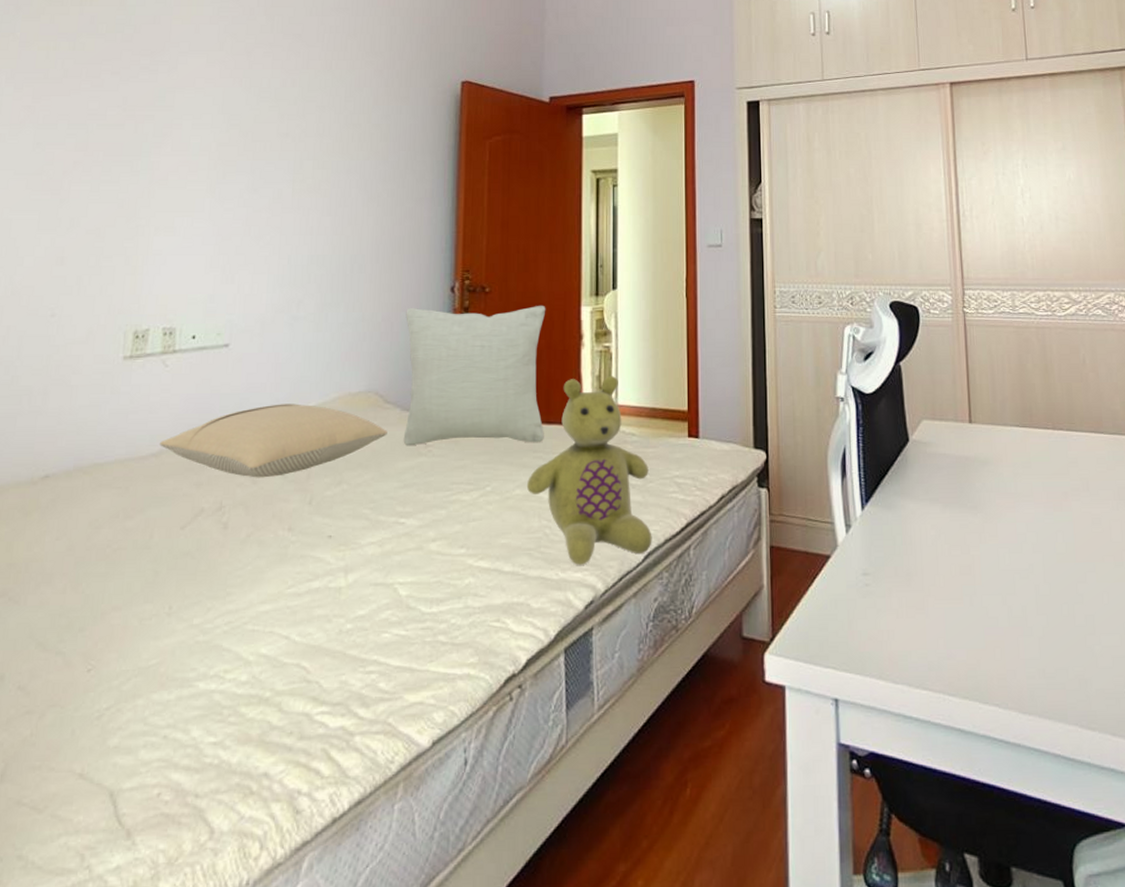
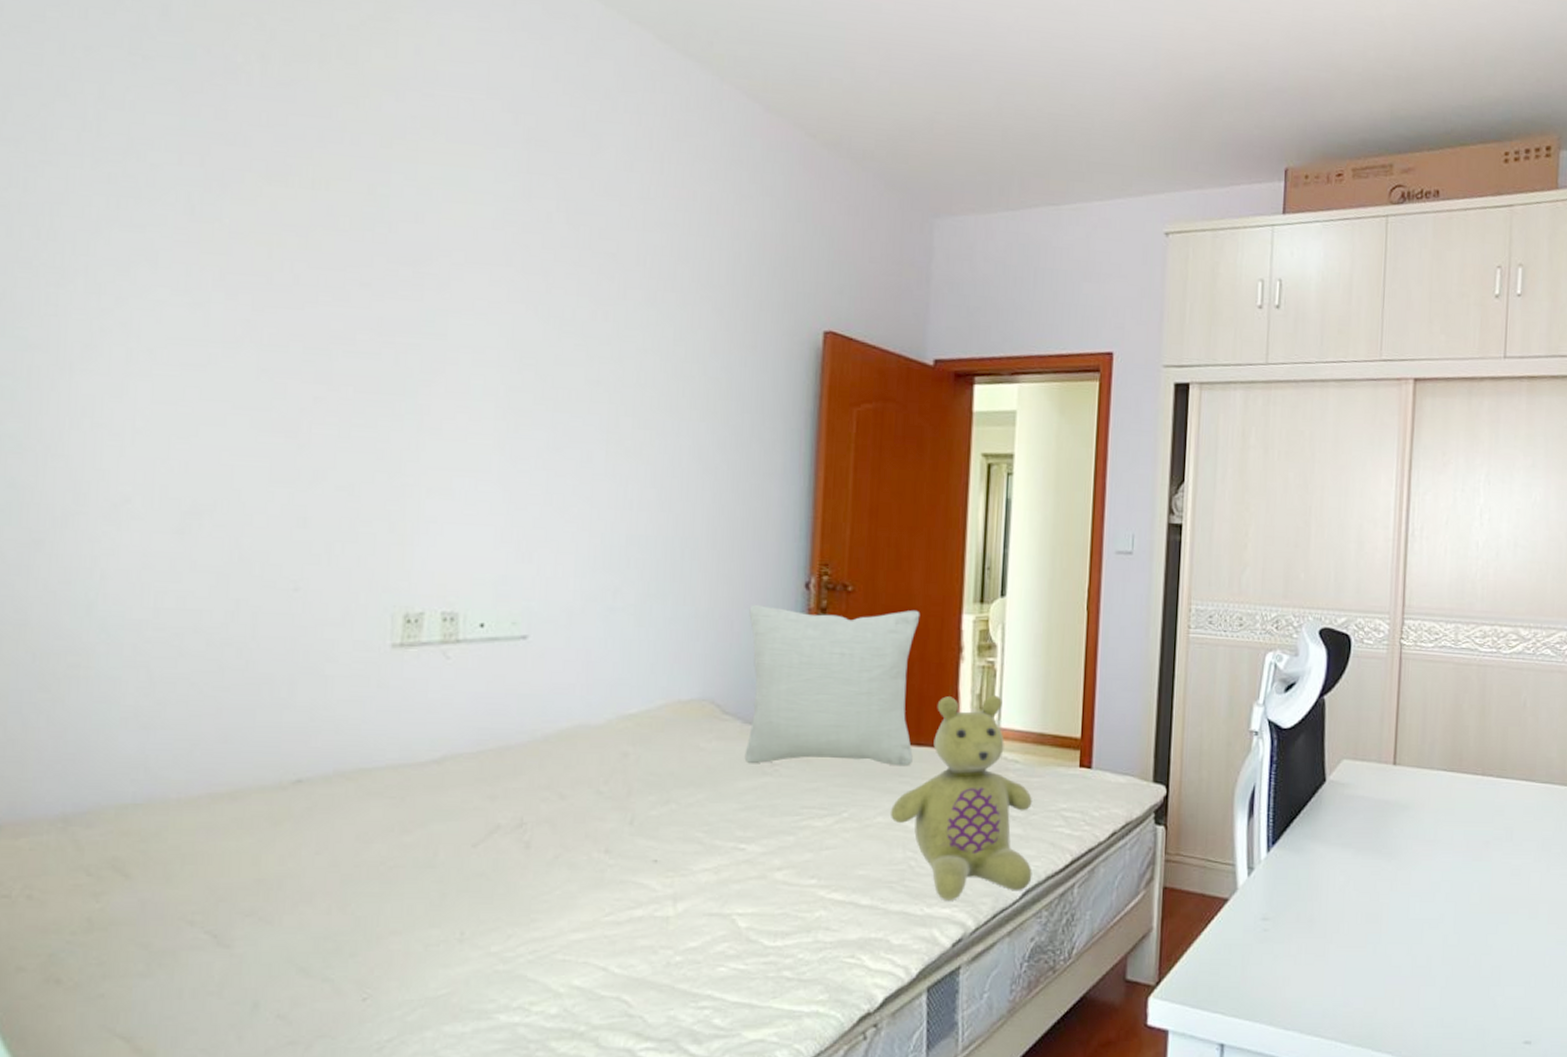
pillow: present [160,403,388,478] -> none [443,709,726,793]

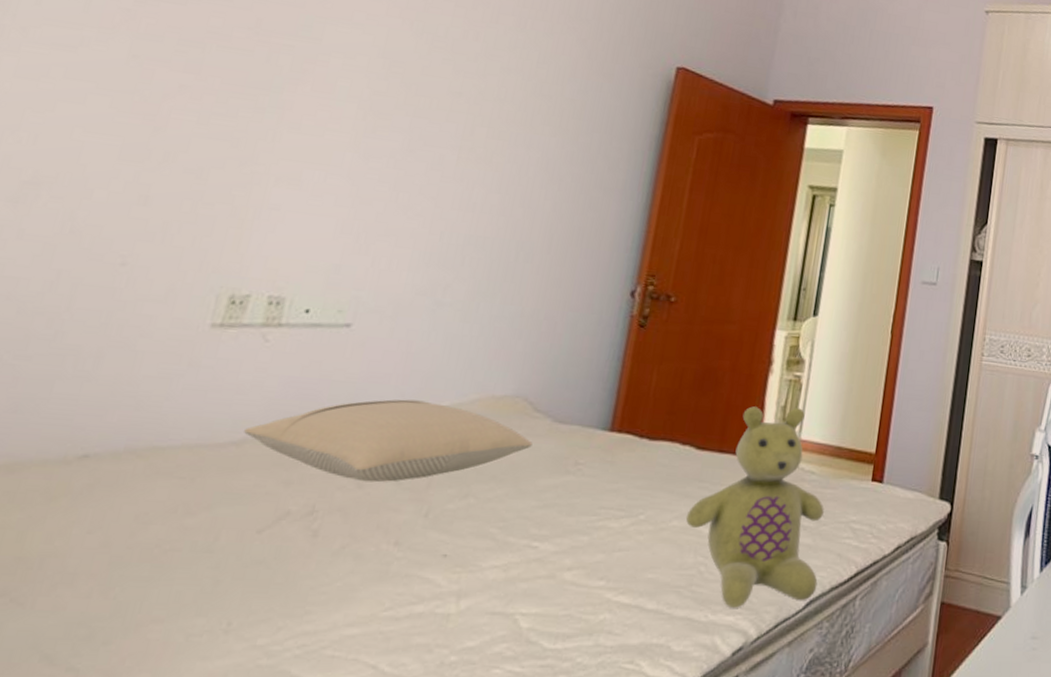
pillow: none [443,709,726,793] -> present [244,399,533,483]
pillow: present [744,604,920,767] -> none [549,308,737,472]

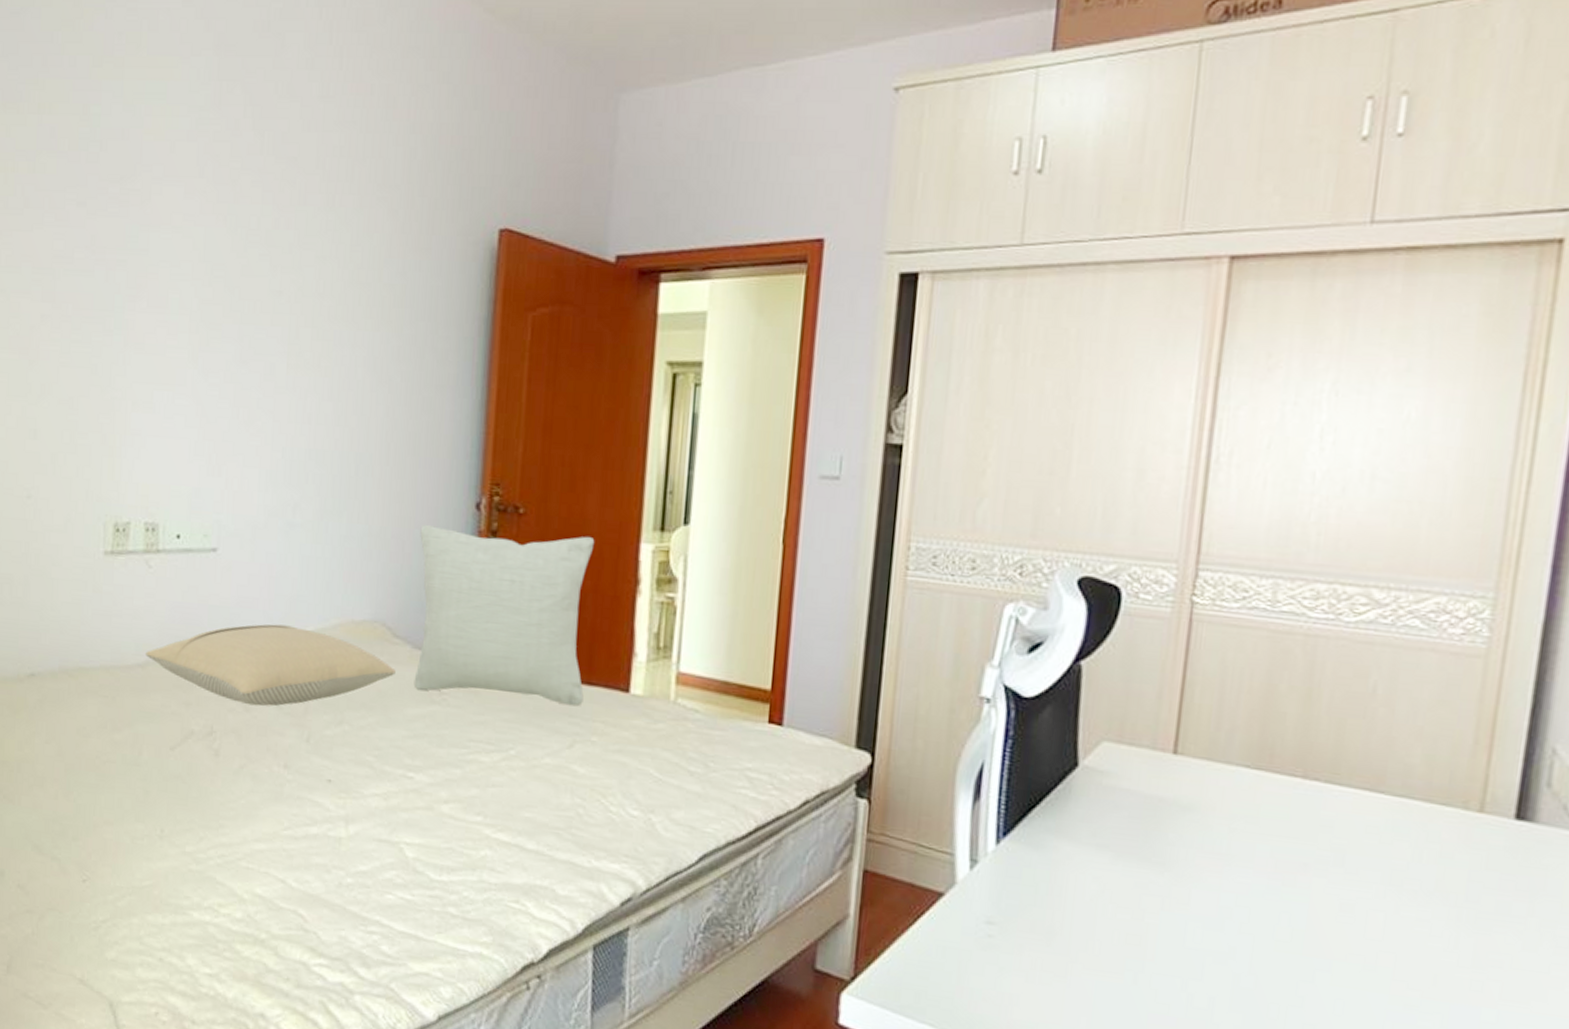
pillow: none [549,308,737,472] -> present [413,524,595,707]
stuffed bear: present [685,406,824,608] -> none [558,633,713,856]

